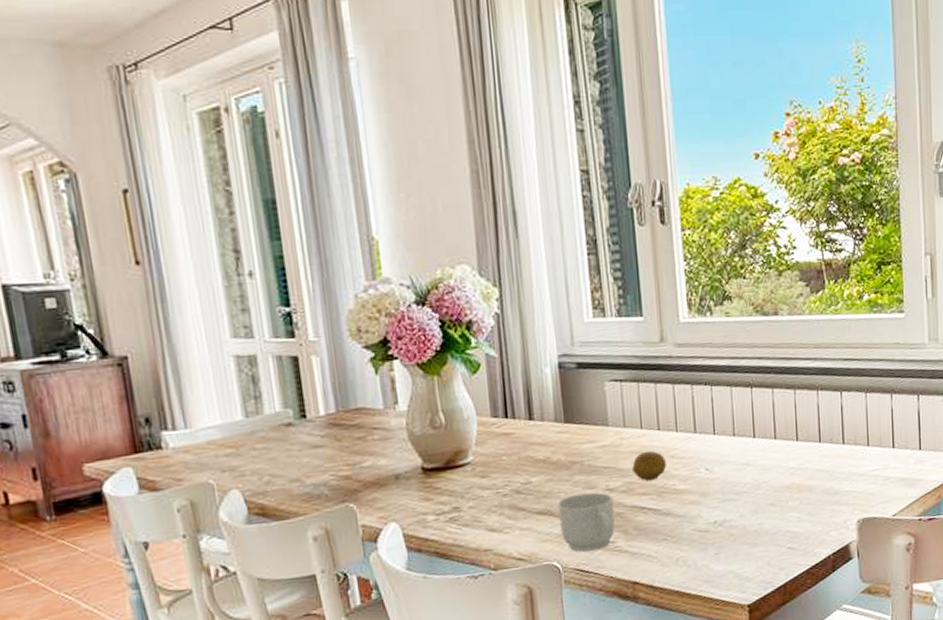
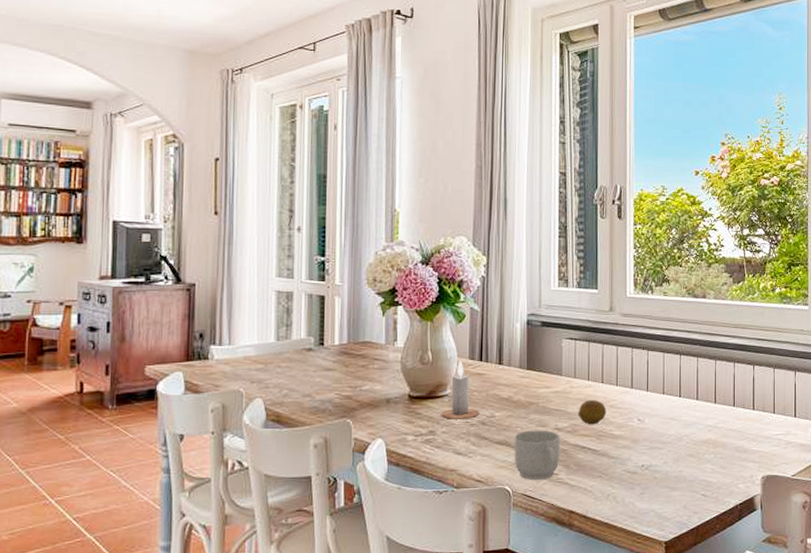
candle: none [464,419,512,491] -> present [441,360,480,419]

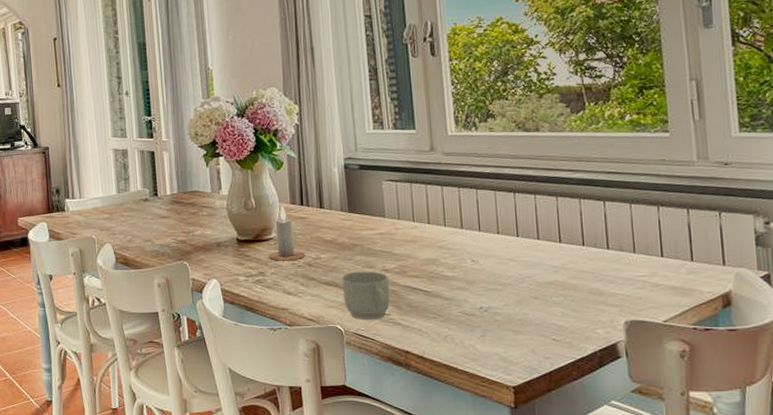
fruit: present [578,399,607,425] -> none [405,240,436,266]

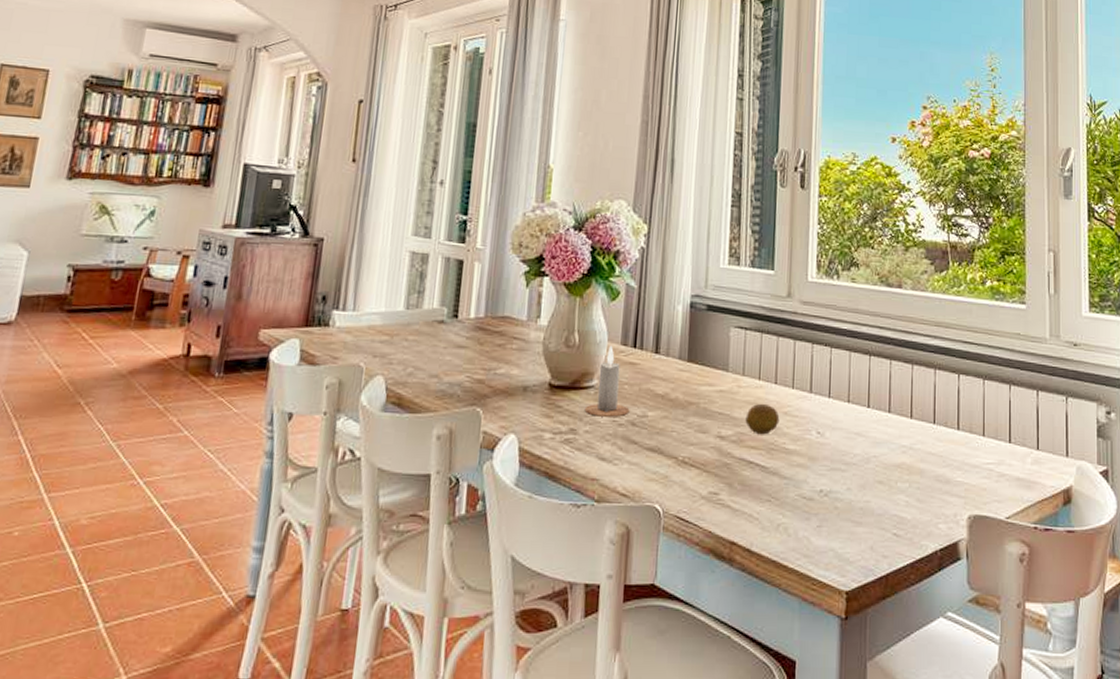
mug: present [341,271,390,320] -> none [667,436,724,499]
fruit: none [405,240,436,266] -> present [745,403,780,435]

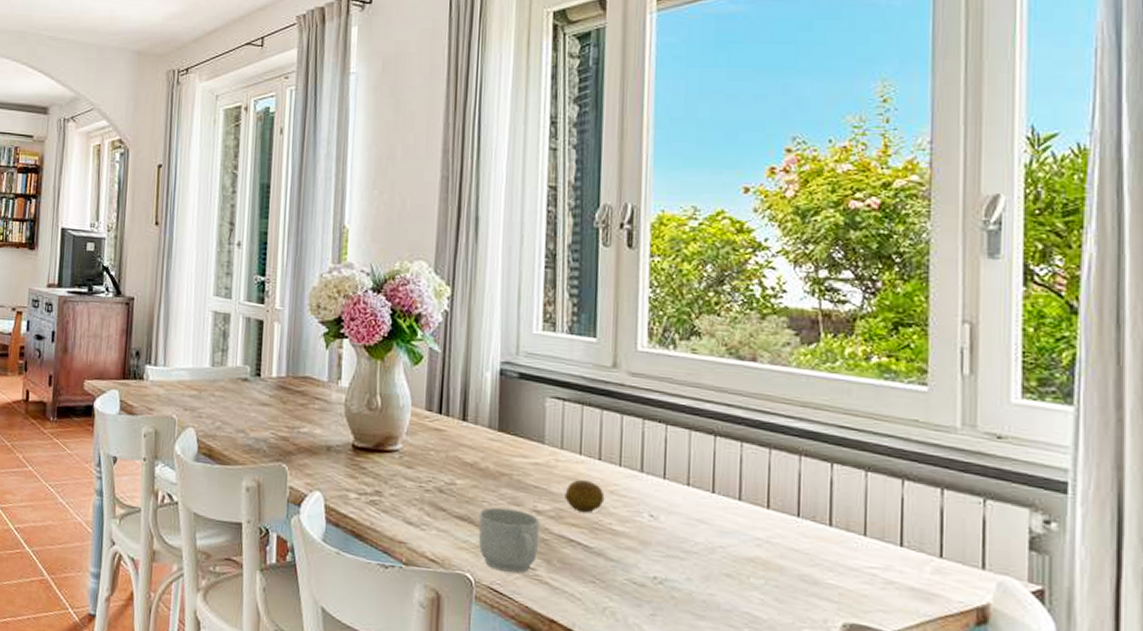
candle: present [584,345,630,417] -> none [389,410,437,483]
mug: none [667,436,724,499] -> present [478,507,540,573]

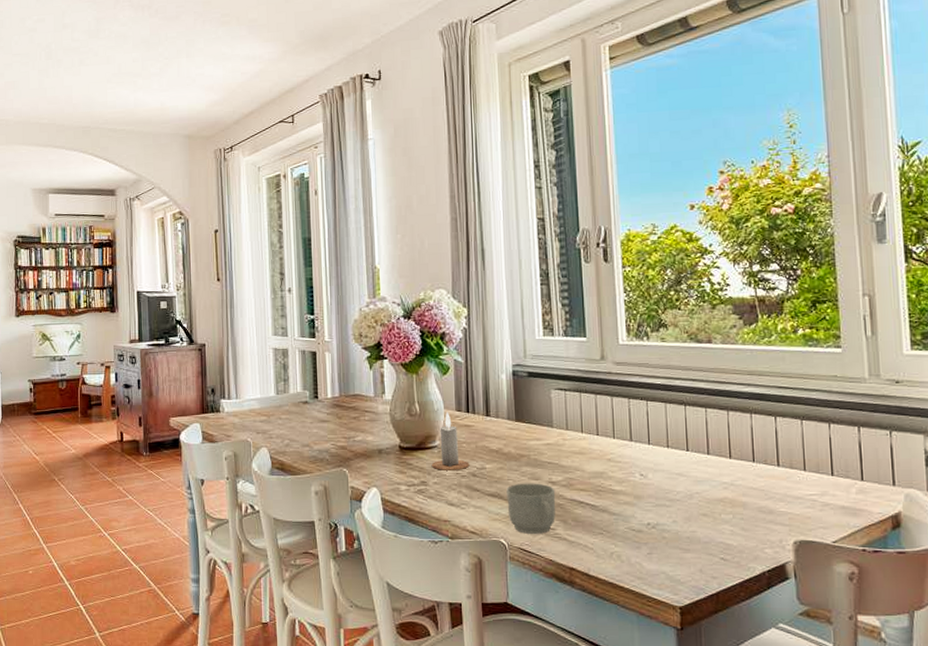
candle: none [389,410,437,483] -> present [431,412,470,470]
fruit: present [565,479,605,513] -> none [573,452,604,479]

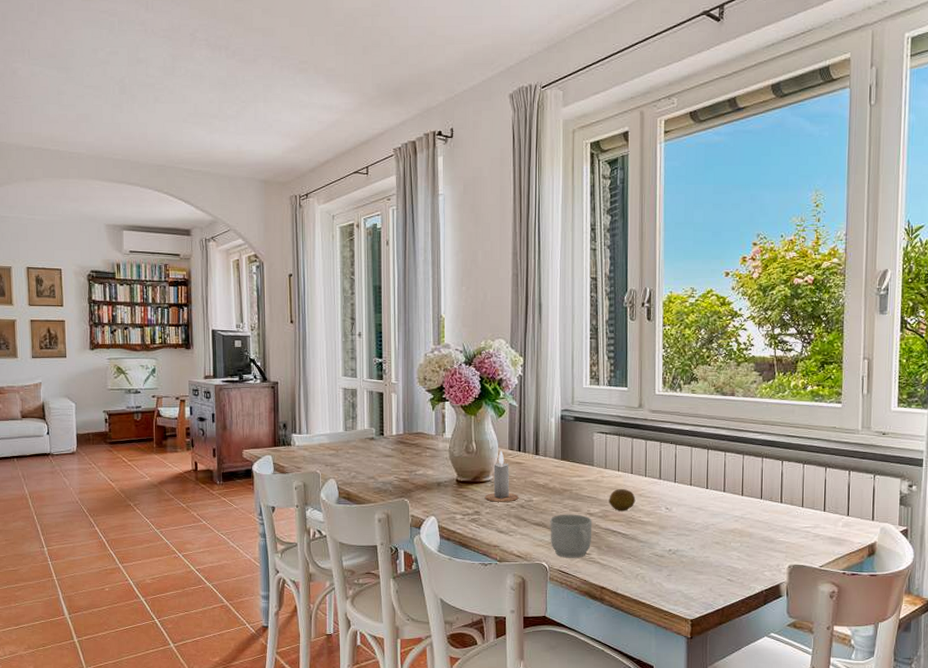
fruit: none [573,452,604,479] -> present [609,488,636,511]

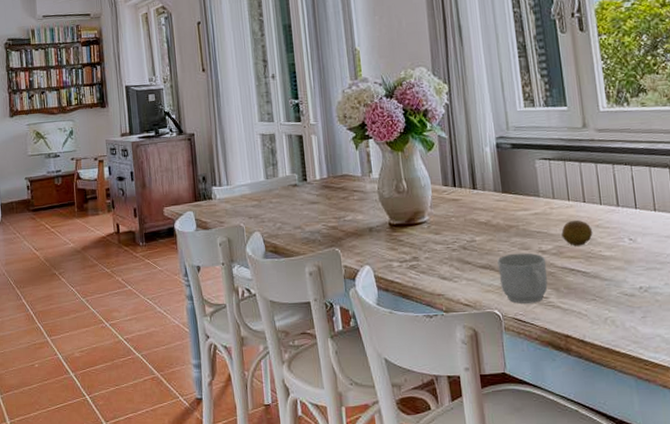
candle: present [484,450,519,502] -> none [421,187,460,245]

